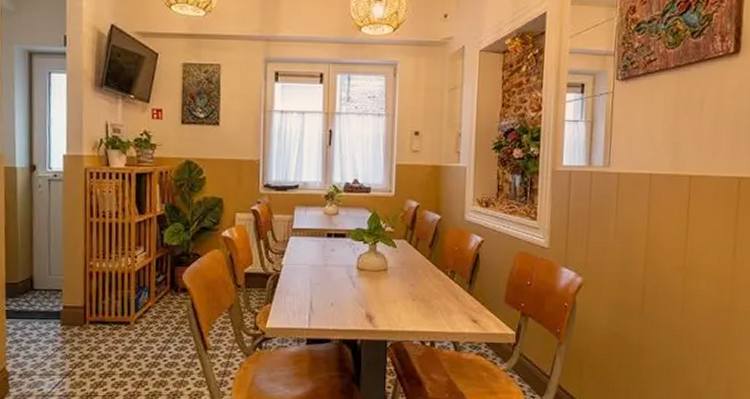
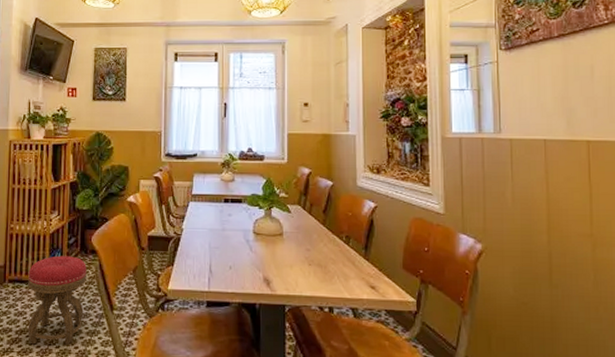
stool: none [112,295,177,388] -> present [27,255,87,345]

